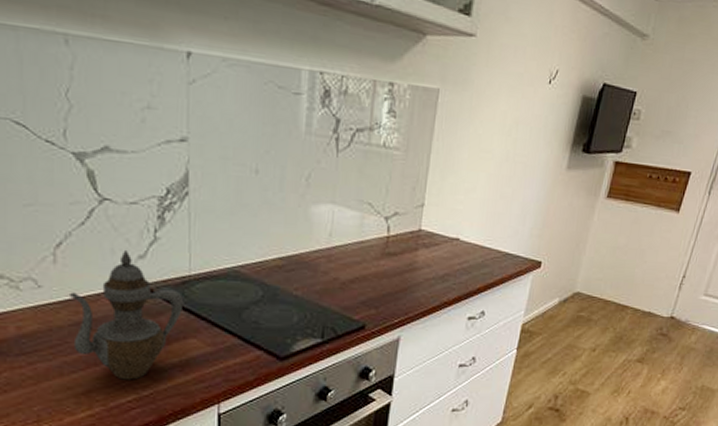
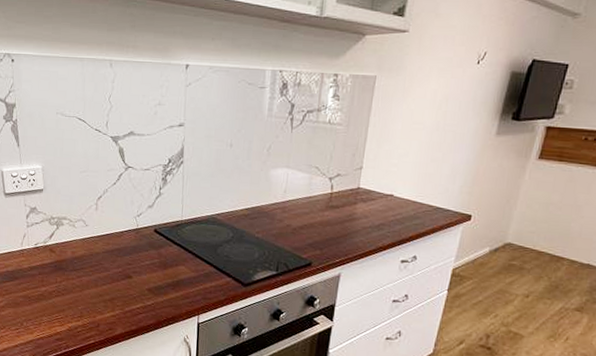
teapot: present [68,249,184,380] -> none [103,201,177,293]

